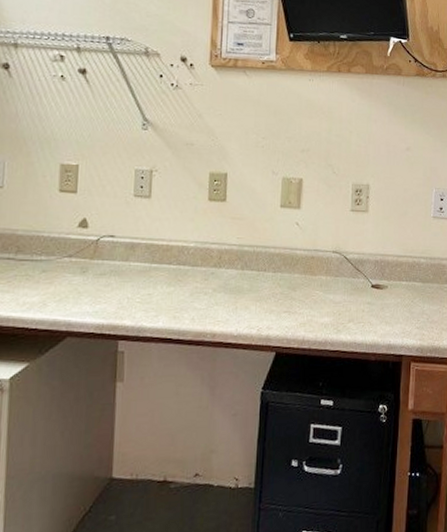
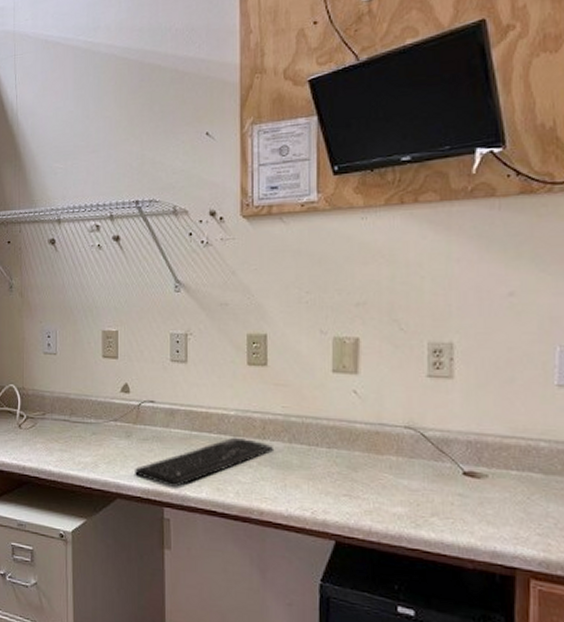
keyboard: none [87,267,227,319] -> present [133,437,273,487]

